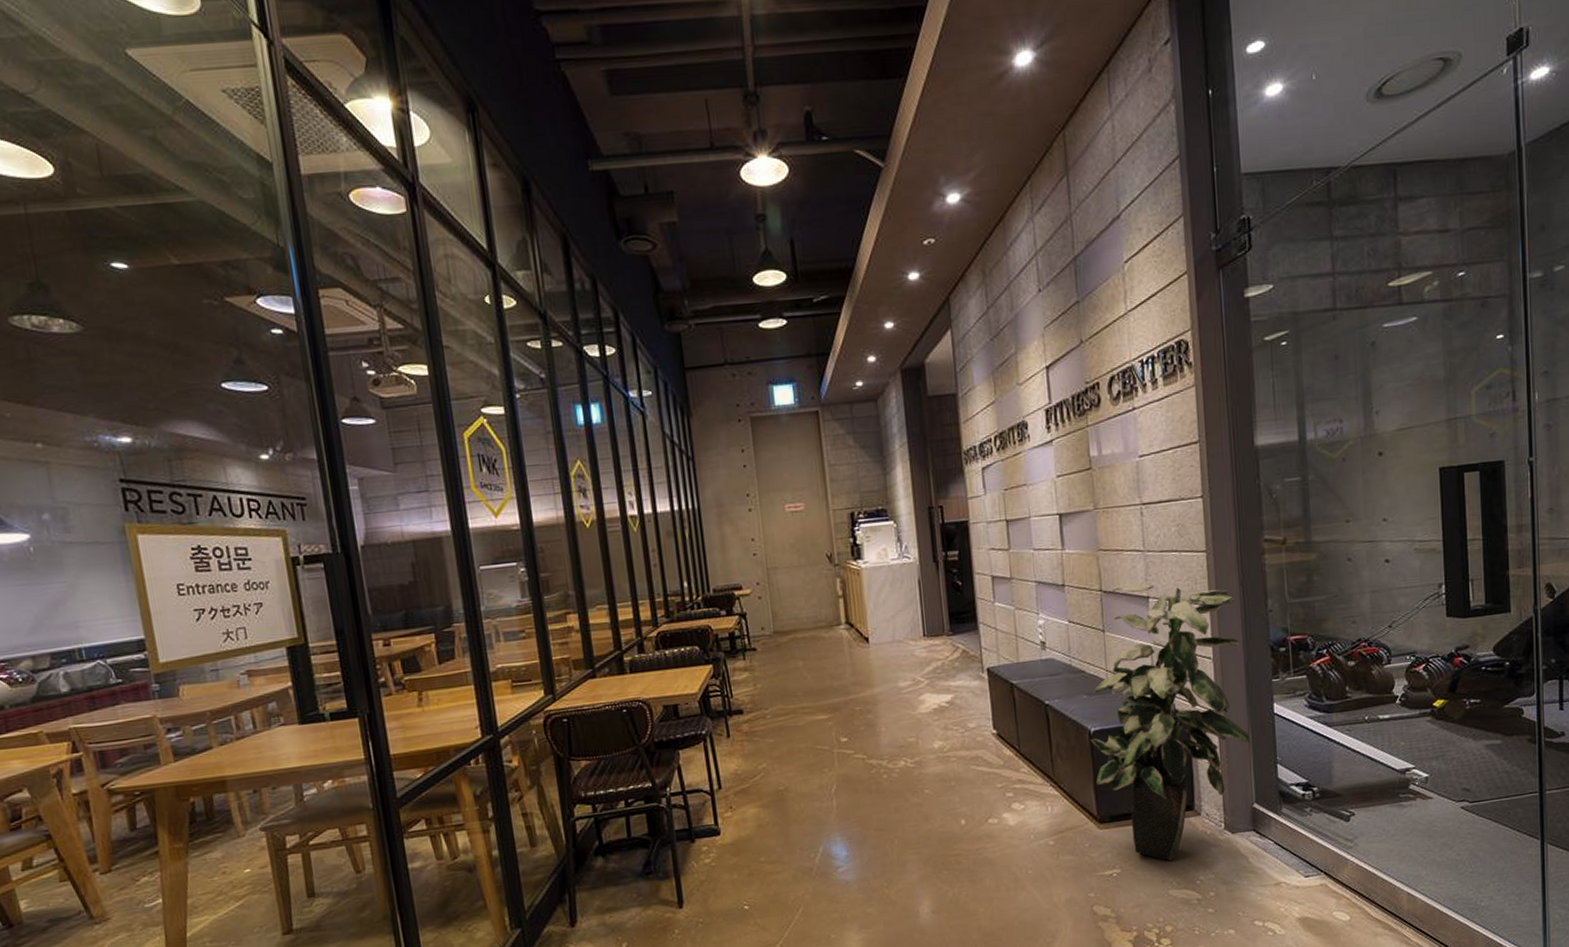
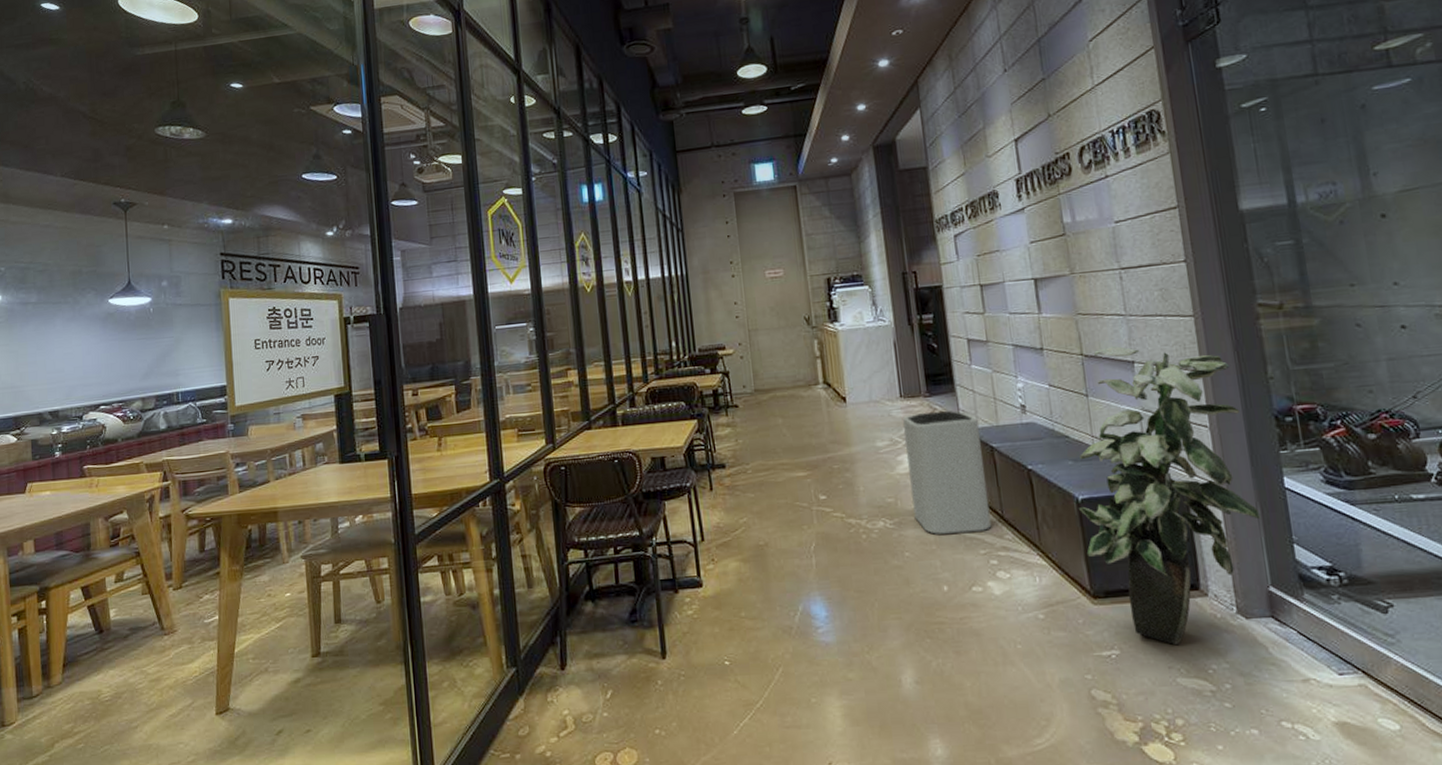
trash can: none [926,649,1009,772] -> present [903,411,992,536]

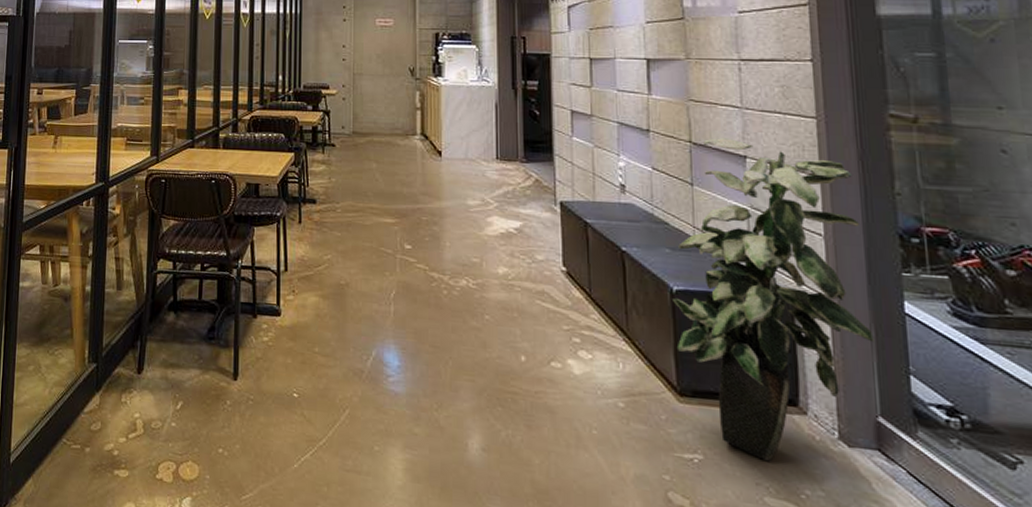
trash can: present [903,411,992,536] -> none [497,178,578,307]

